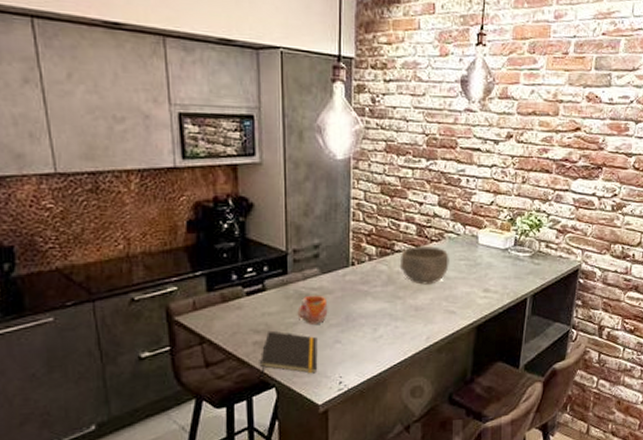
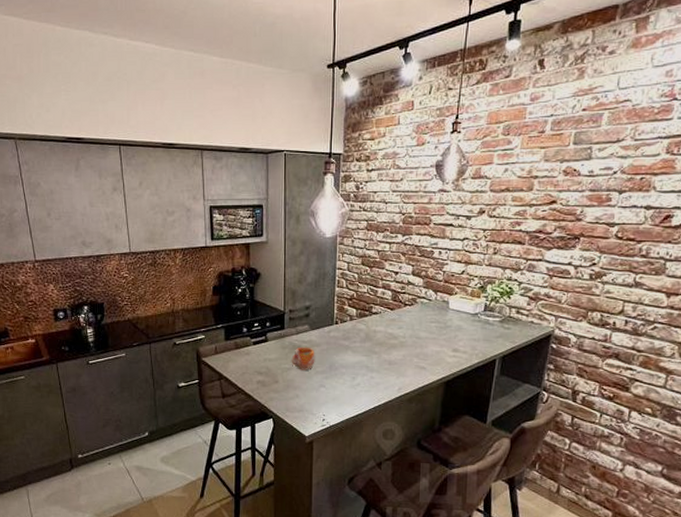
notepad: present [259,330,318,377] -> none [261,373,306,410]
bowl: present [399,246,449,285] -> none [376,310,421,343]

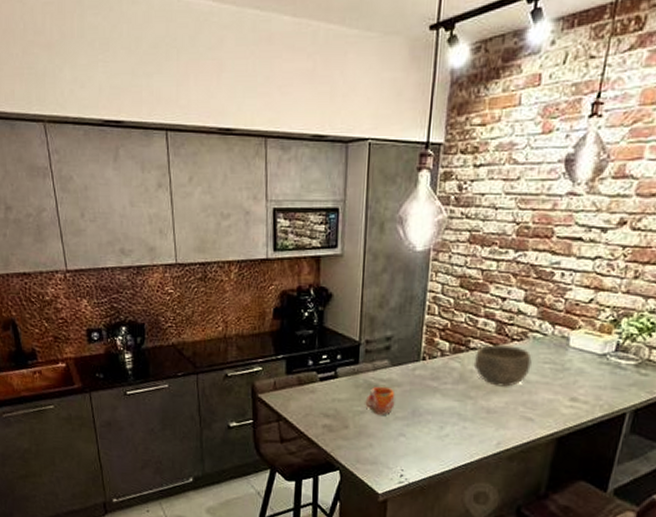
bowl: none [376,310,421,343] -> present [473,345,532,387]

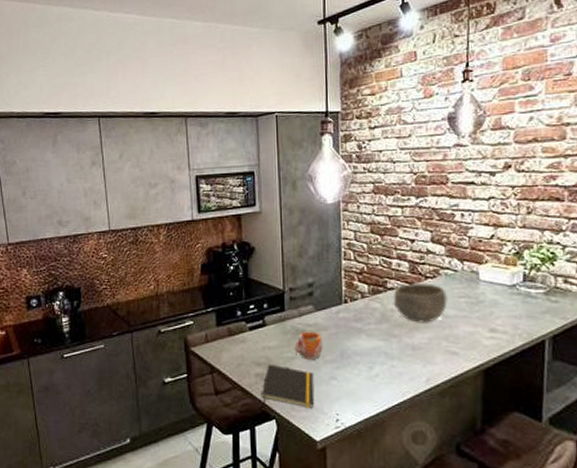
notepad: none [326,416,383,463] -> present [261,364,315,409]

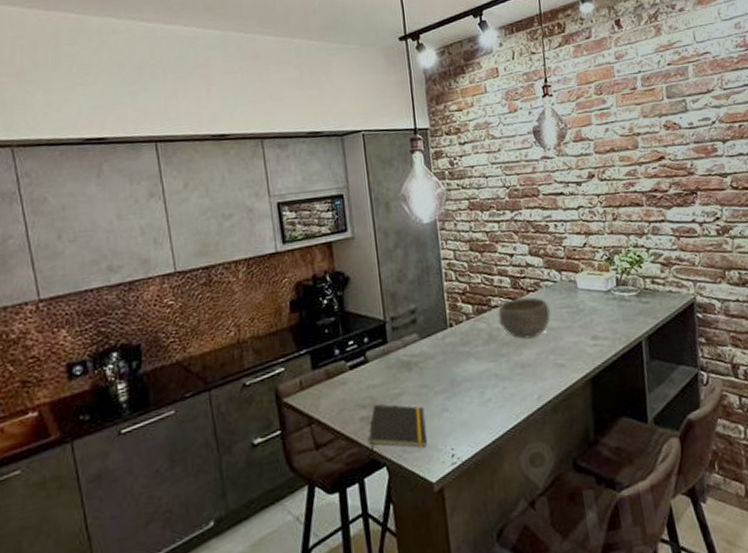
mug: present [294,331,323,360] -> none [401,361,432,394]

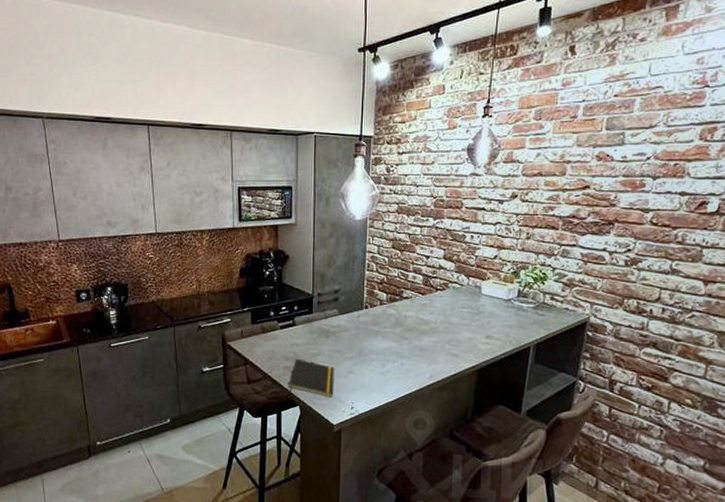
bowl: present [498,297,551,339] -> none [407,294,453,329]

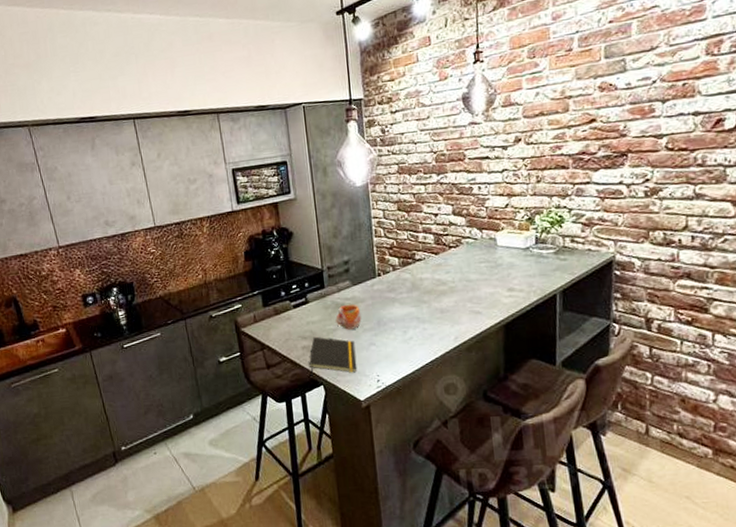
mug: none [319,331,344,356] -> present [335,304,362,330]

